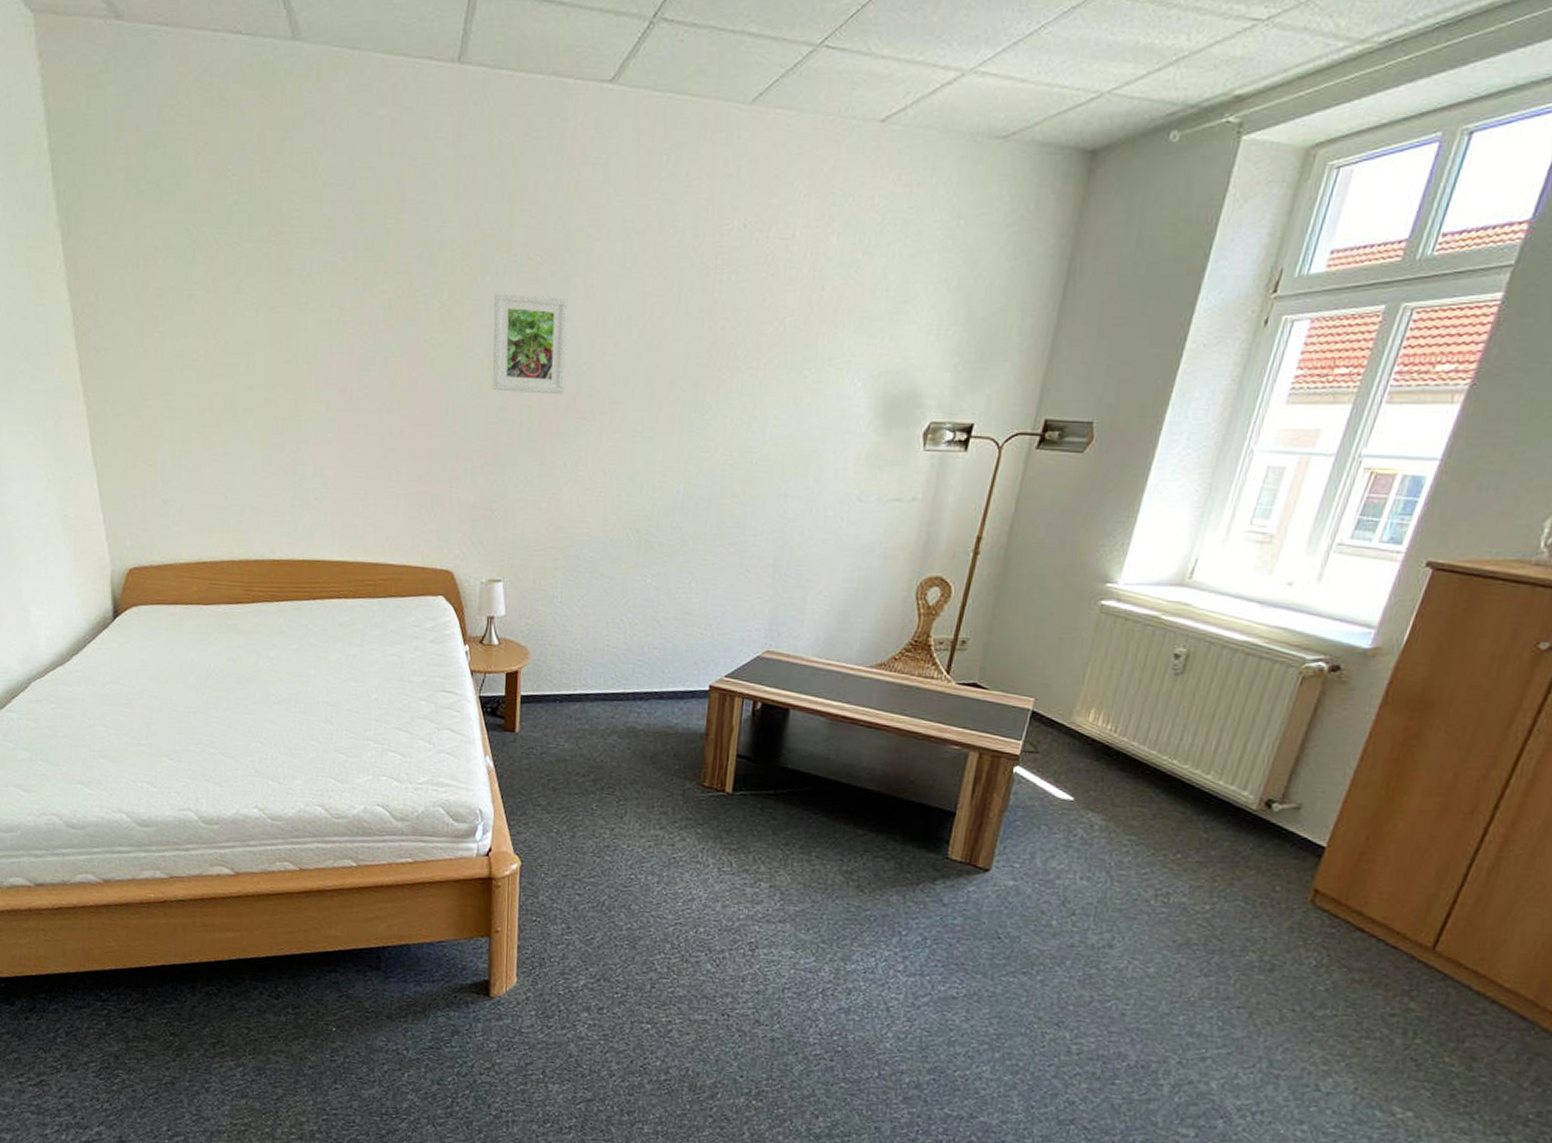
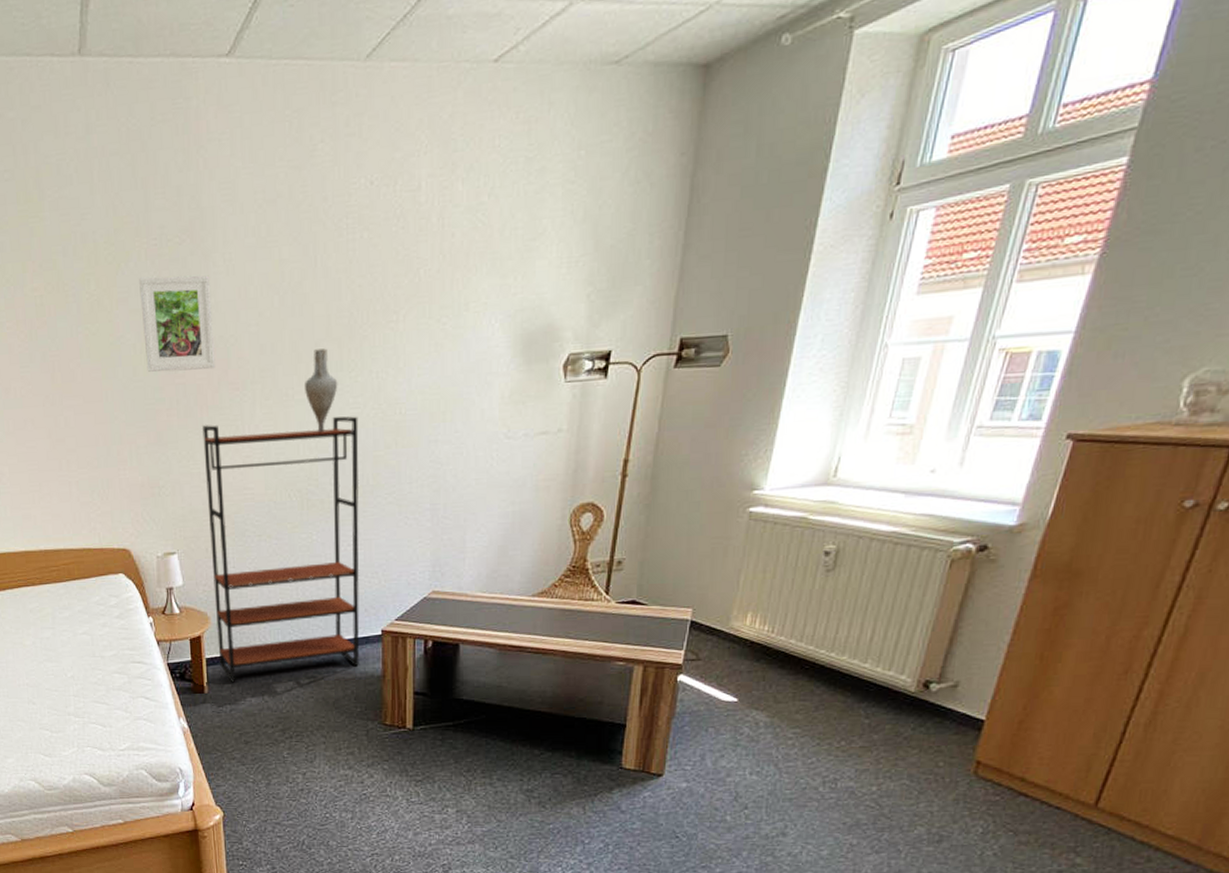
bookshelf: none [535,451,708,724] -> present [202,416,360,683]
vase: none [655,387,690,473] -> present [305,348,338,433]

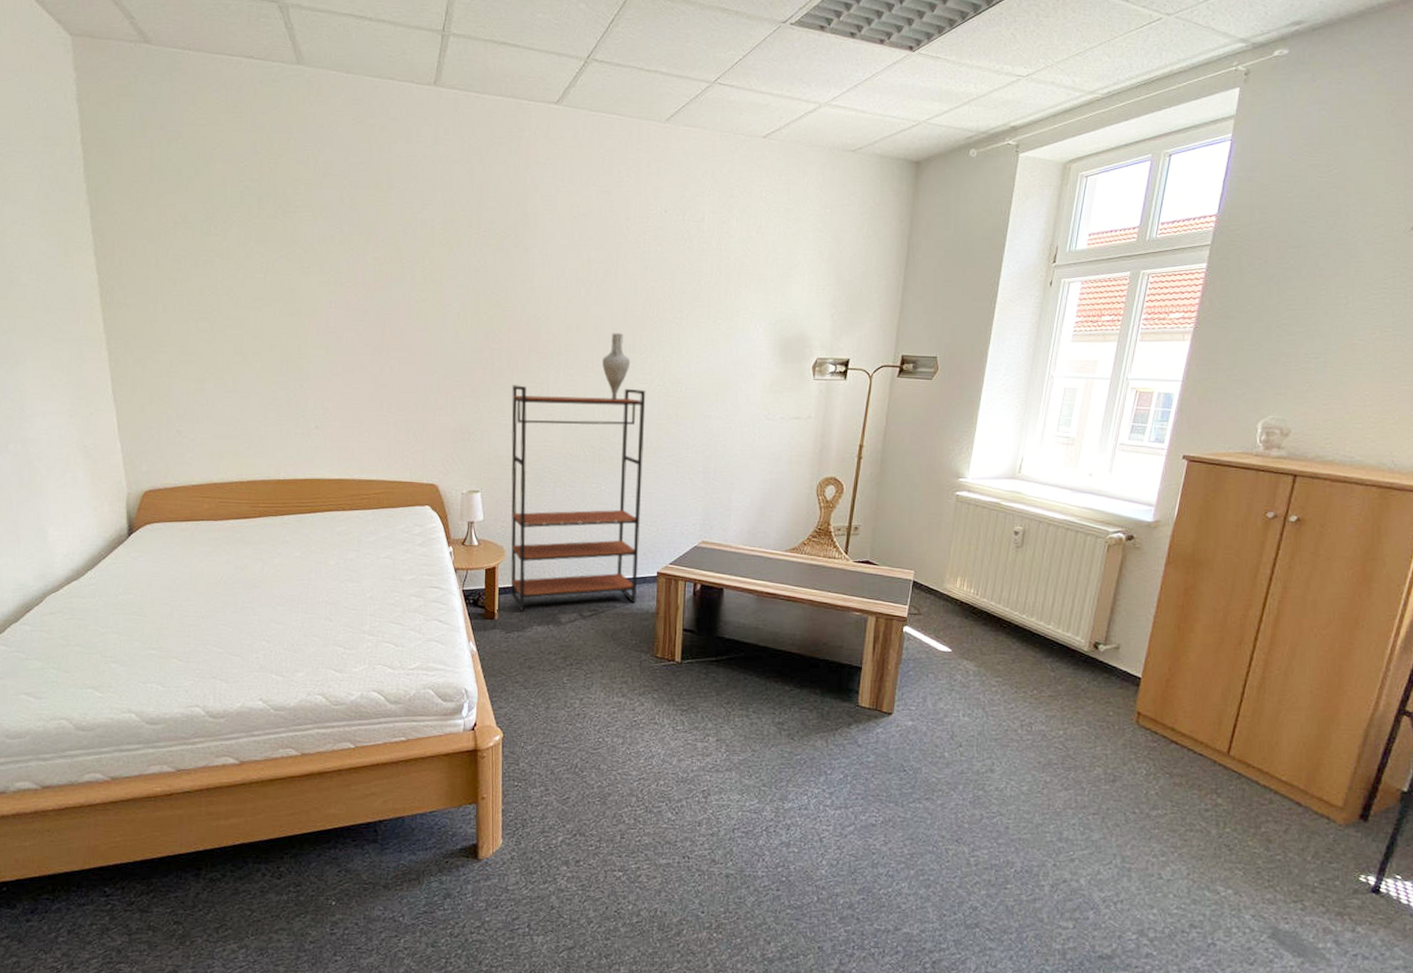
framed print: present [139,274,216,372] -> none [467,260,529,340]

